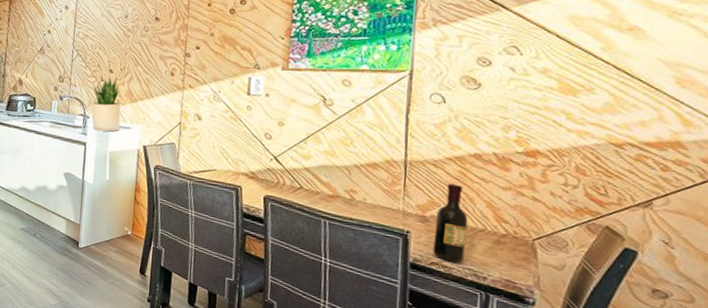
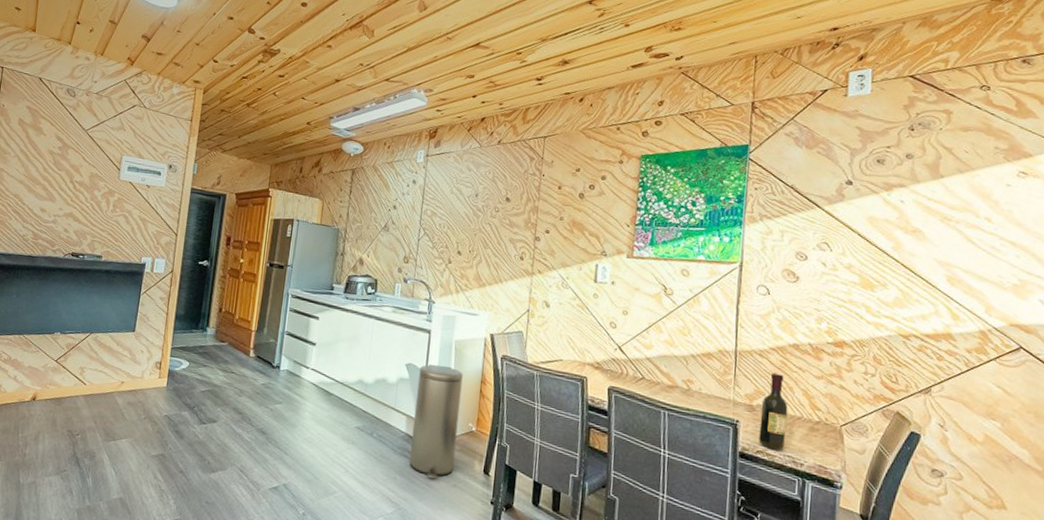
pedal bin: none [69,173,118,277] -> present [409,364,463,479]
planter: present [91,76,121,132] -> none [437,258,469,319]

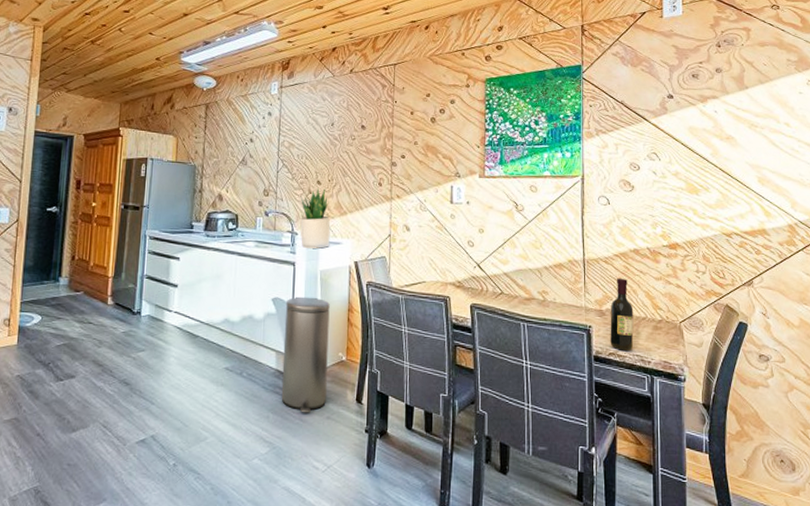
planter: none [437,258,469,319] -> present [300,188,331,250]

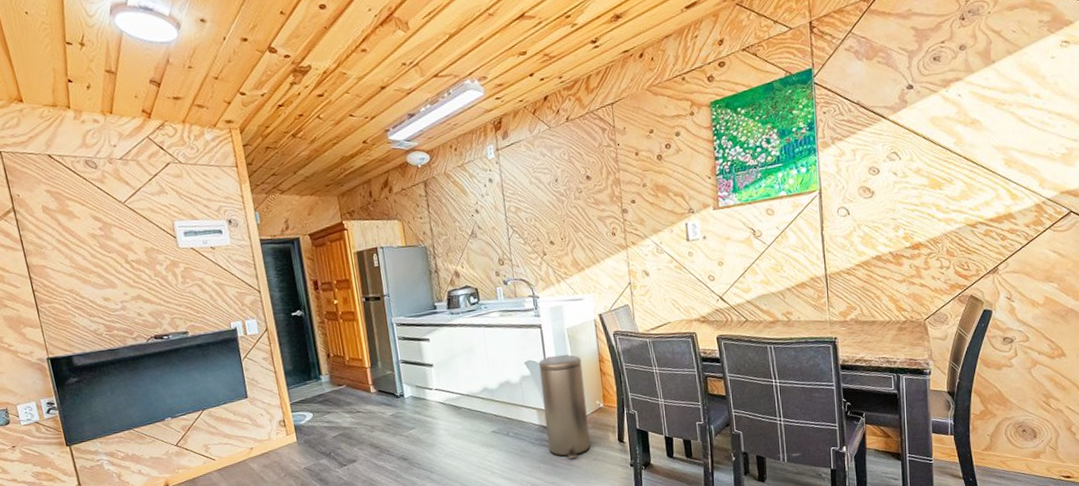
planter: present [300,188,331,250] -> none [535,248,572,310]
wine bottle: present [610,279,634,351] -> none [854,287,879,356]

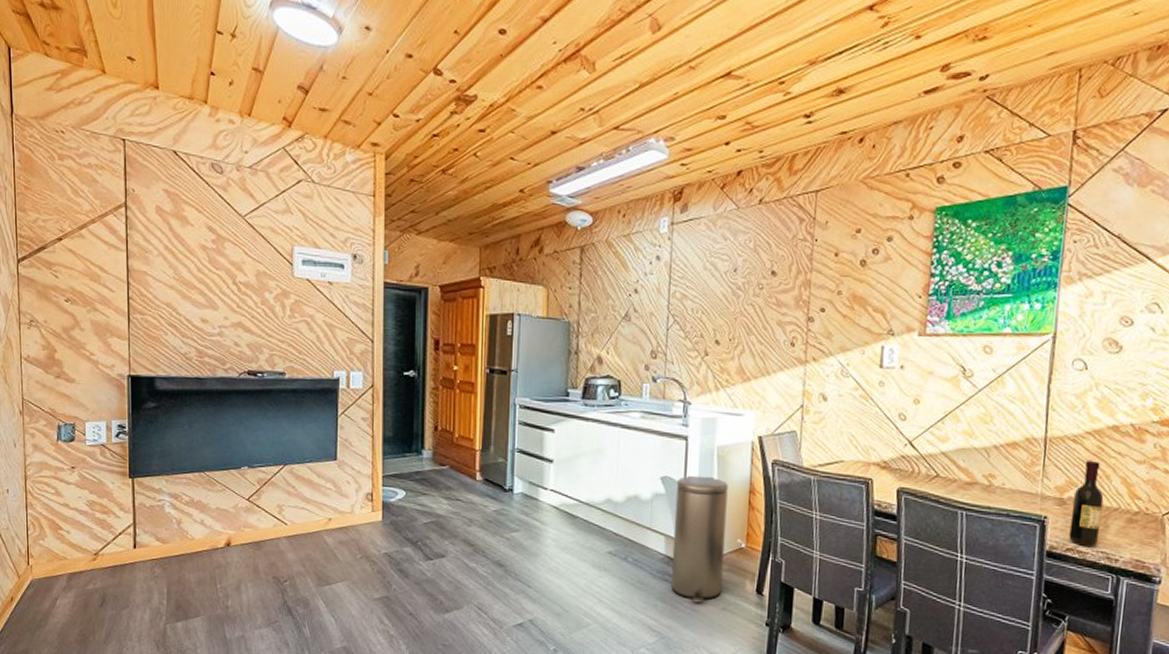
wine bottle: none [854,287,879,356] -> present [1069,461,1104,546]

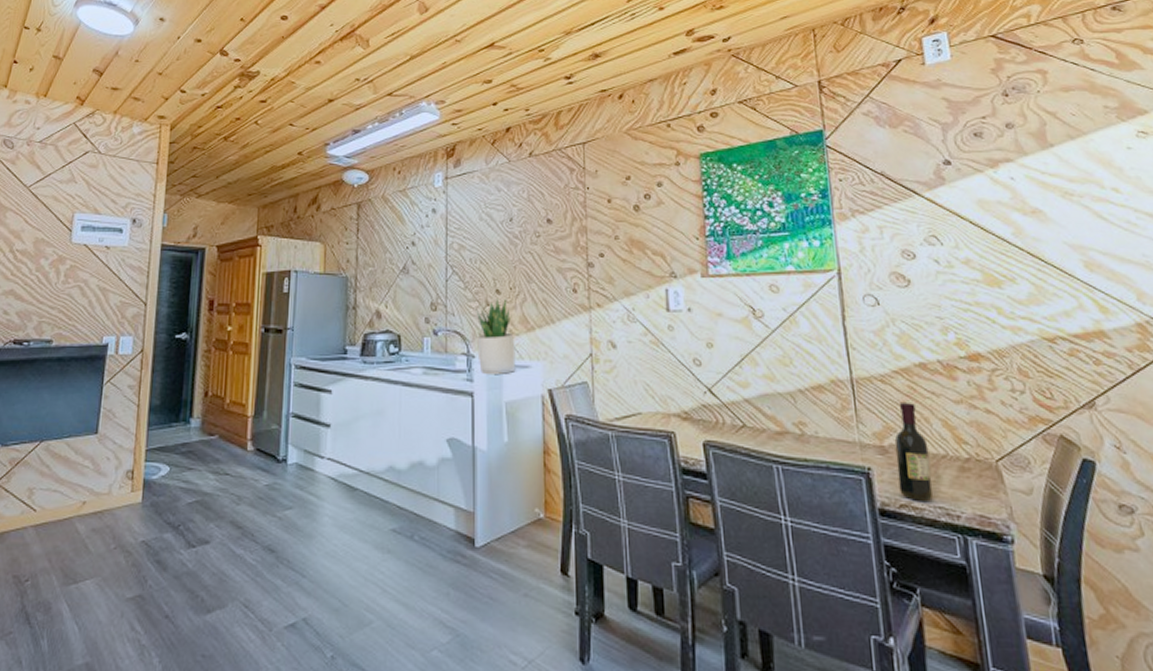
pedal bin: present [671,475,728,603] -> none [464,436,522,589]
planter: none [694,349,731,422] -> present [476,299,516,376]

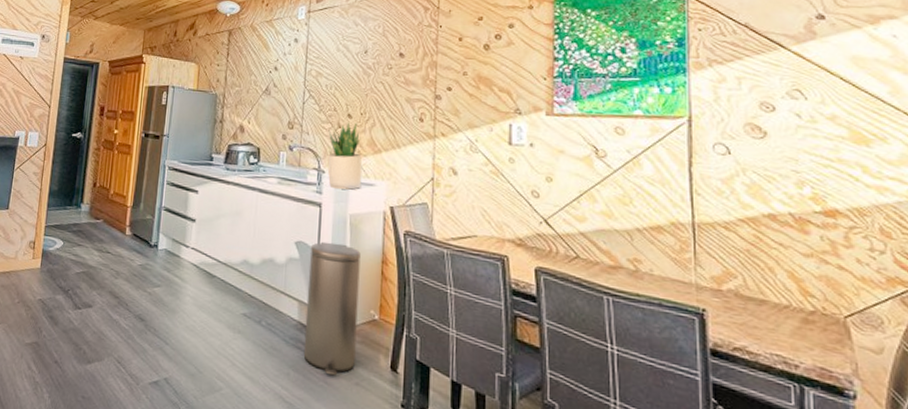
pedal bin: none [464,436,522,589] -> present [303,241,361,376]
wine bottle: present [894,403,934,501] -> none [733,251,772,348]

